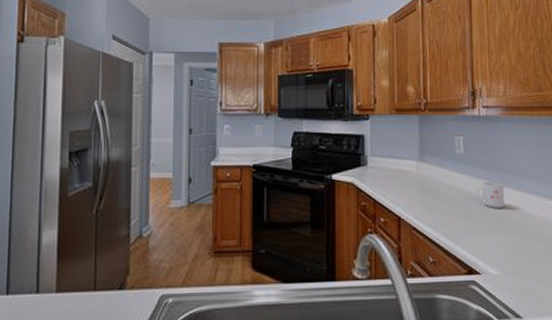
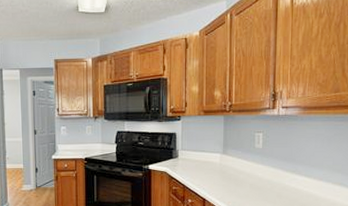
mug: present [477,182,505,208] -> none [272,171,297,192]

